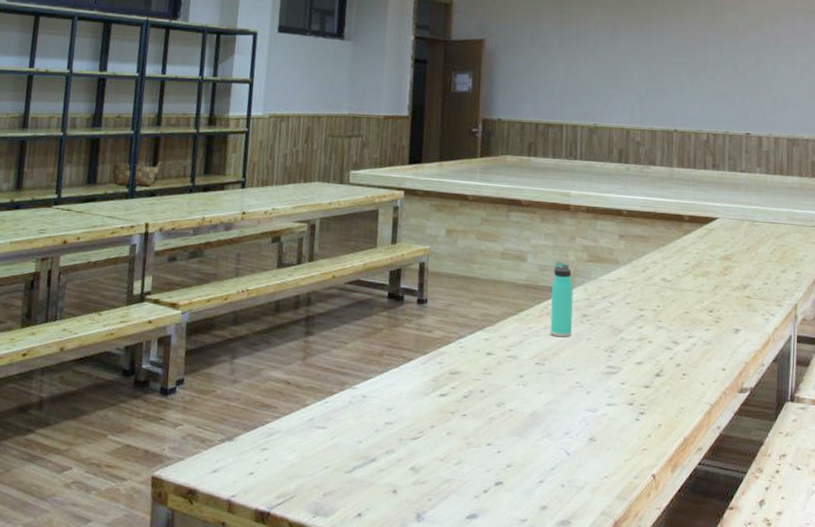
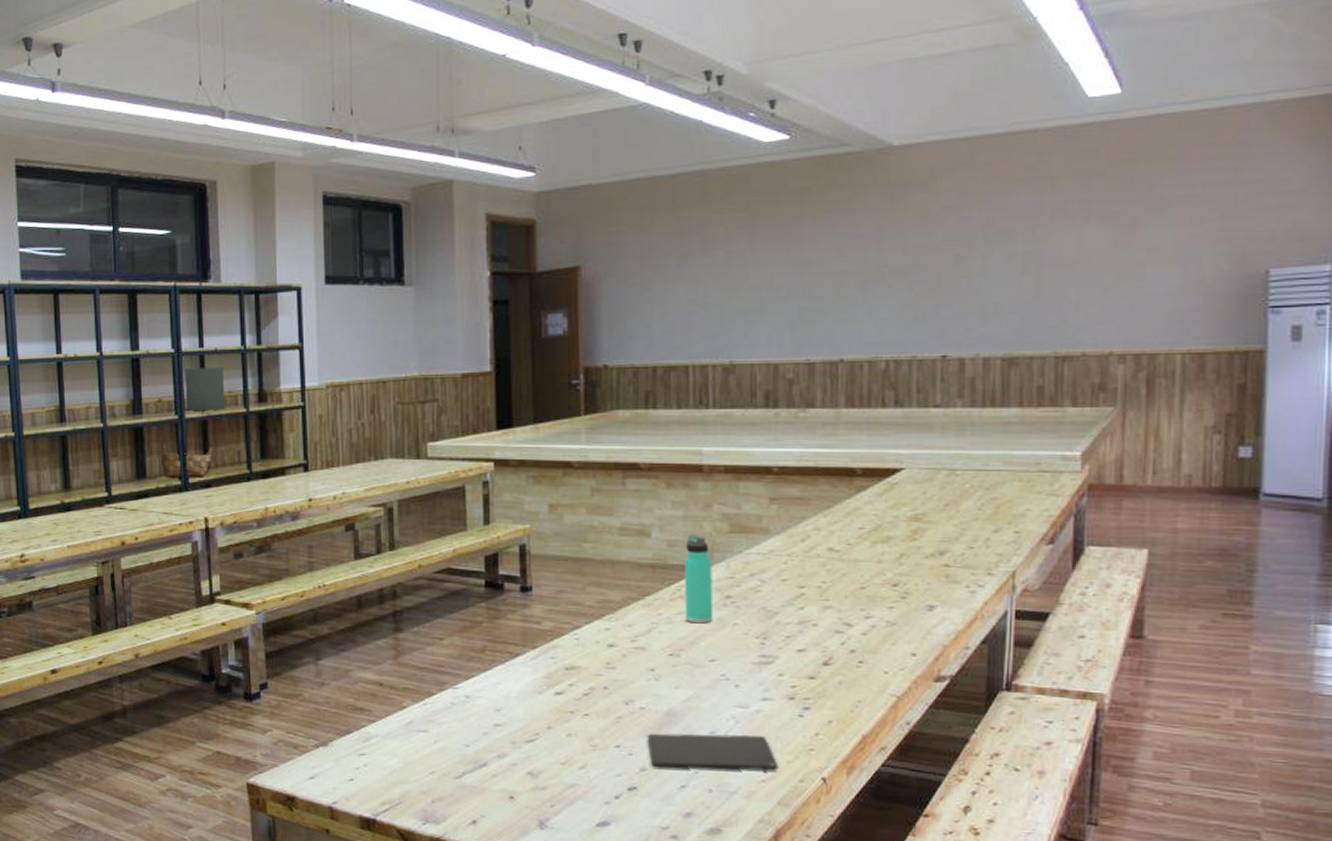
binder: none [143,90,181,130] -> present [185,367,225,412]
tablet: none [513,432,619,469] -> present [647,733,779,771]

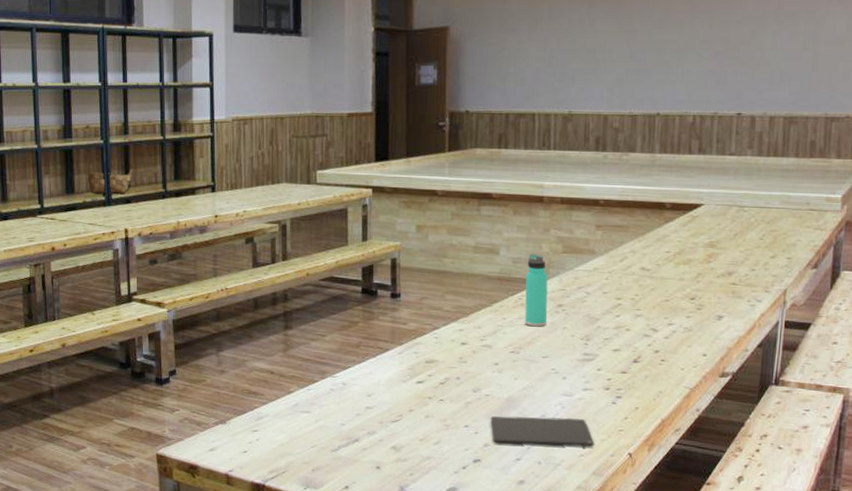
binder: present [185,367,225,412] -> none [110,99,145,138]

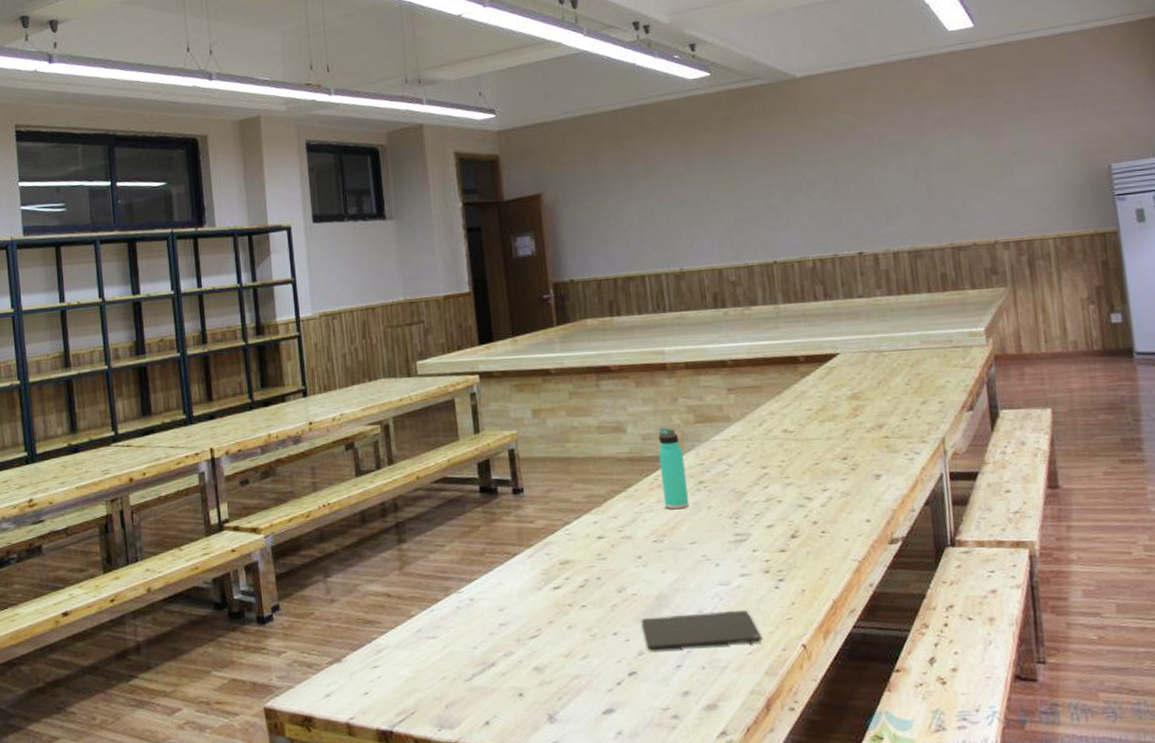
woven basket: present [87,164,133,195] -> none [164,380,215,413]

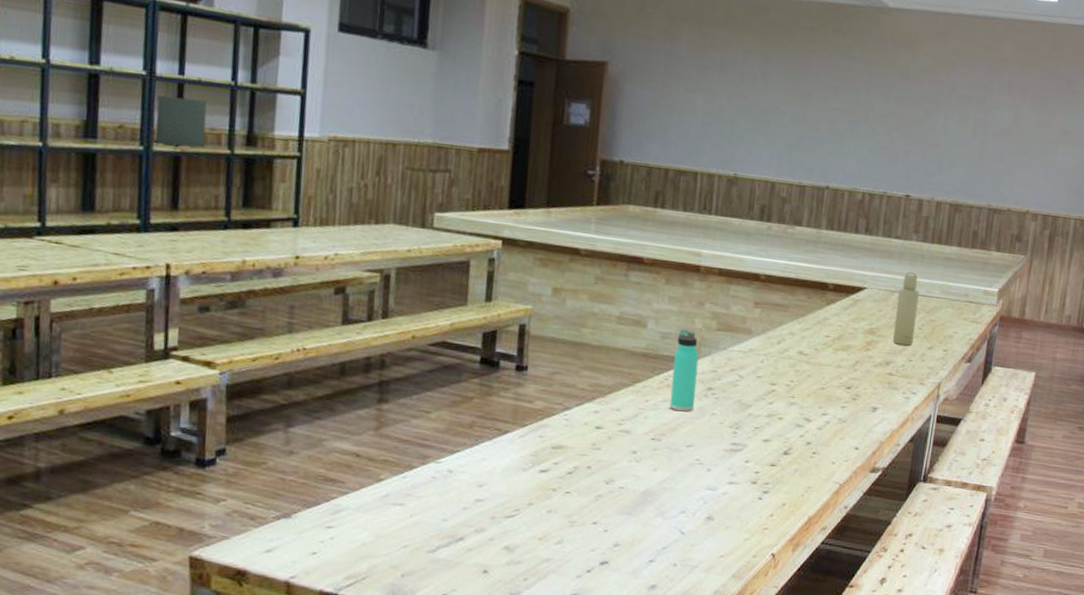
binder: none [185,305,225,349] -> present [156,94,207,148]
tablet: present [641,609,763,651] -> none [622,511,737,548]
bottle: none [874,328,903,405] -> present [892,271,919,346]

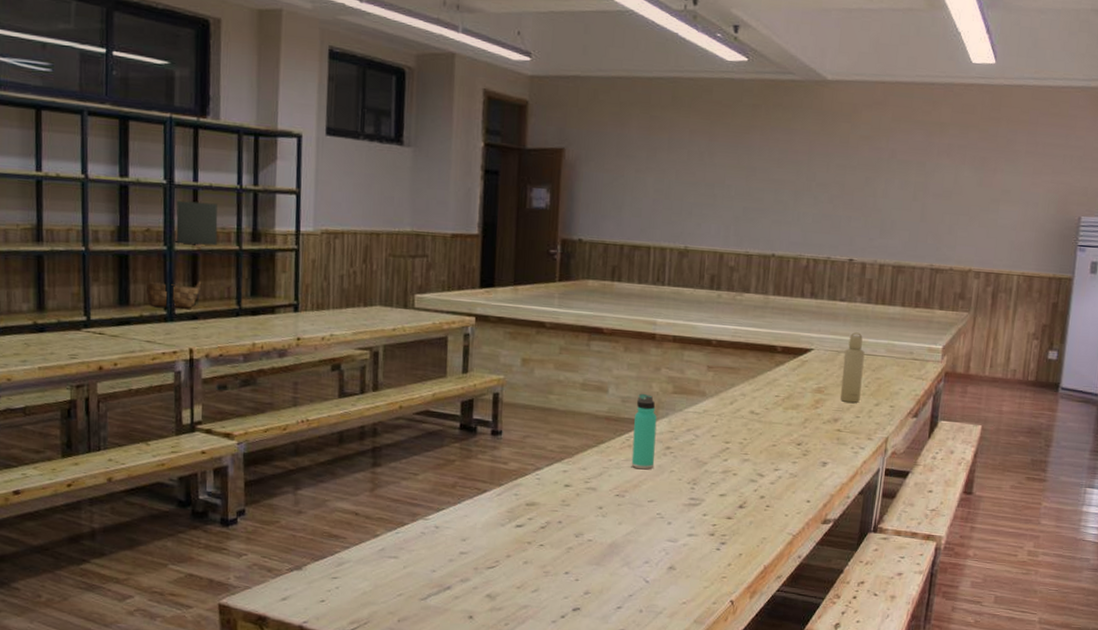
woven basket: none [115,176,185,220] -> present [145,273,202,310]

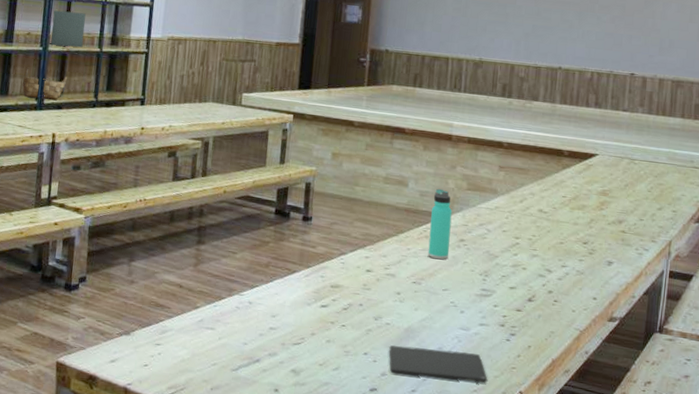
tablet: none [592,562,698,595] -> present [389,345,488,384]
bottle: present [839,332,865,403] -> none [623,140,647,206]

